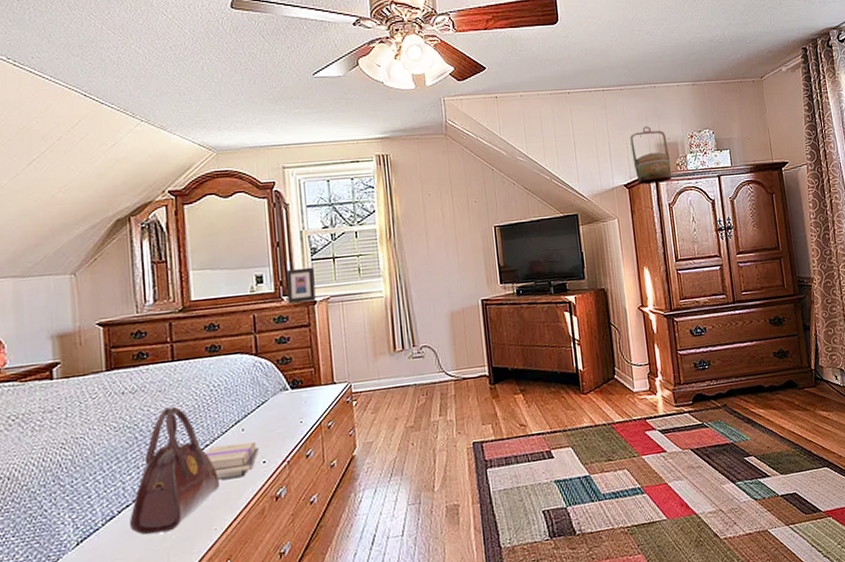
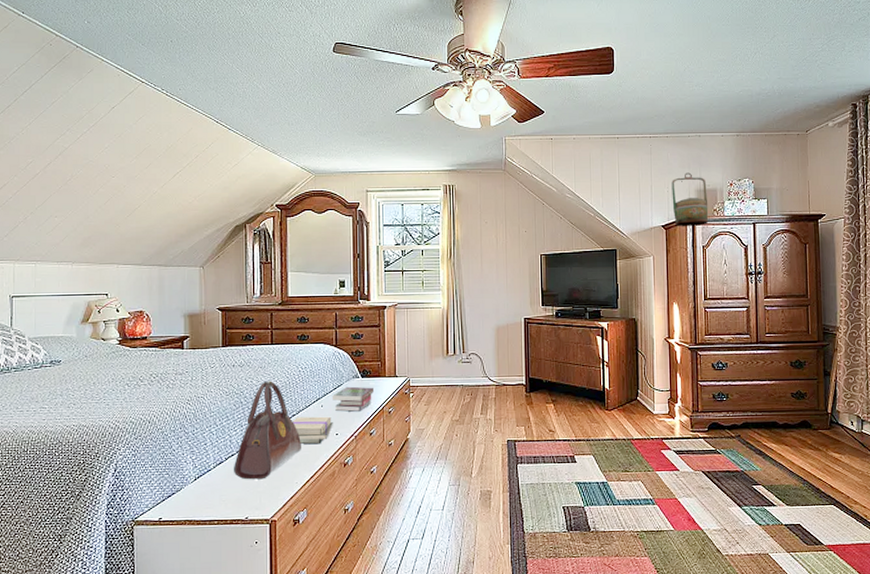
books: none [256,399,309,435] -> present [333,386,375,413]
picture frame: present [285,267,316,304] -> none [363,277,387,306]

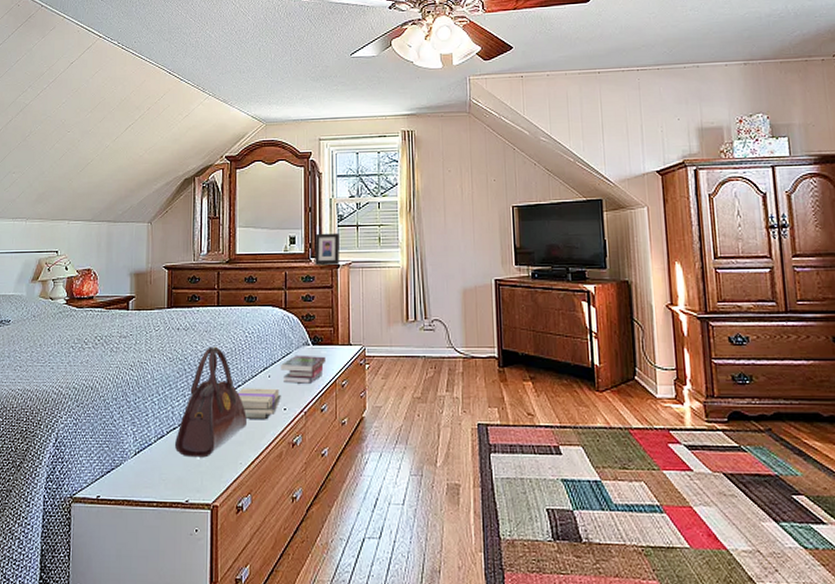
picture frame: none [363,277,387,306] -> present [315,232,340,265]
decorative basket: present [672,172,709,227] -> none [666,108,715,173]

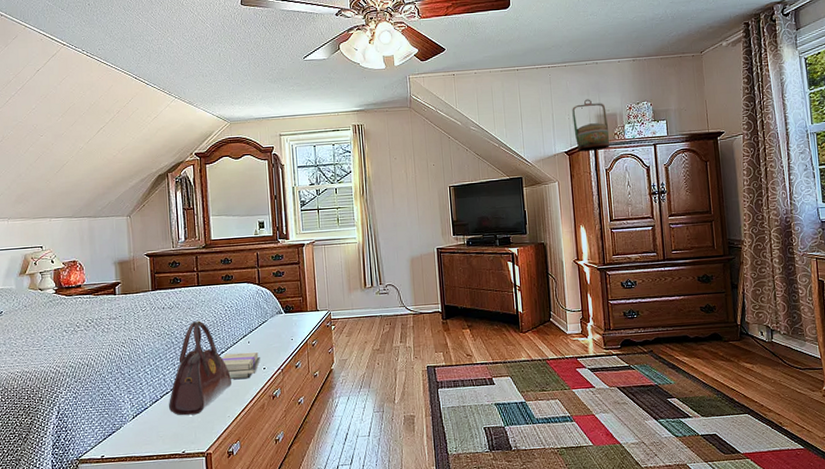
books: present [281,355,327,385] -> none [258,321,298,347]
picture frame: present [315,232,340,265] -> none [281,216,304,245]
decorative basket: none [666,108,715,173] -> present [572,99,610,152]

